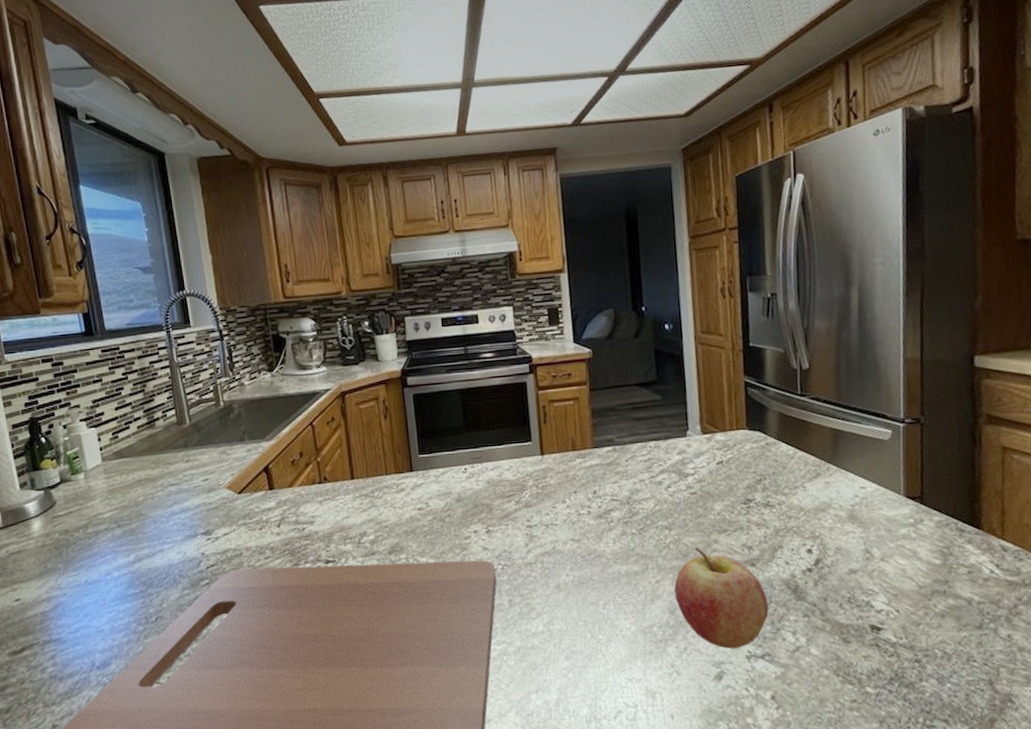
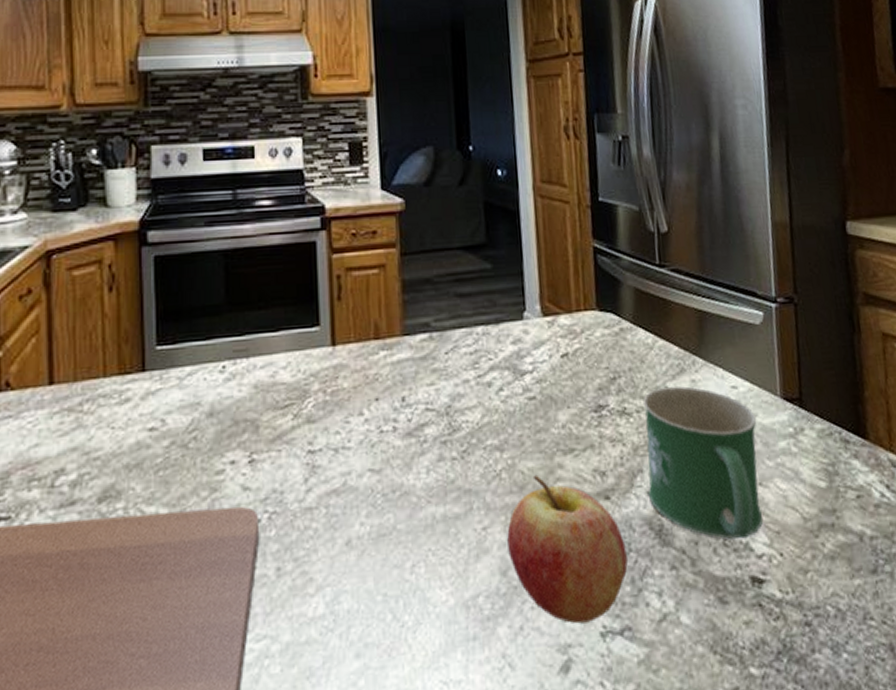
mug: none [784,486,883,598] -> present [643,385,763,539]

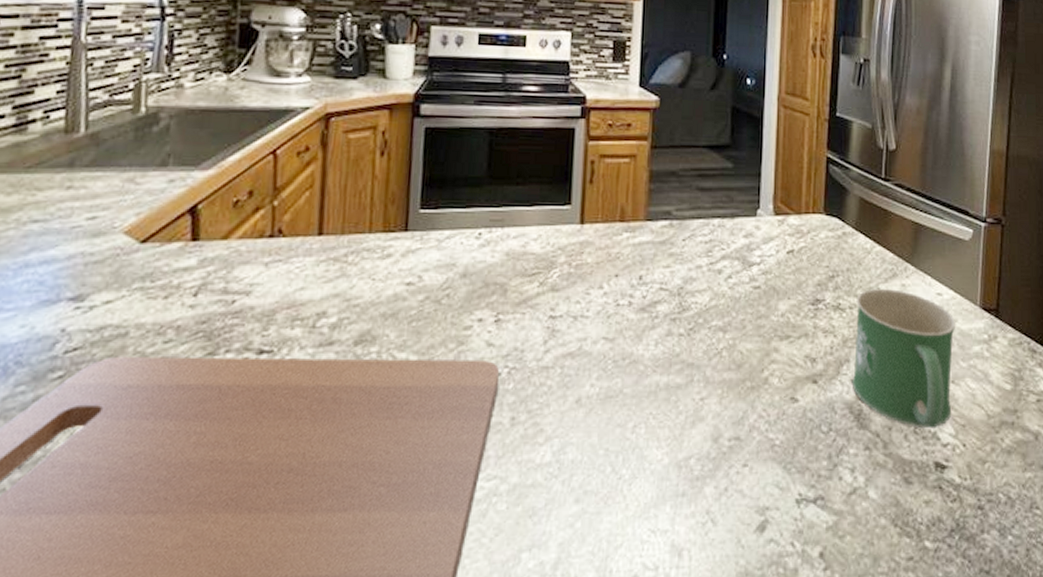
fruit: present [507,474,628,624] -> none [721,355,827,490]

